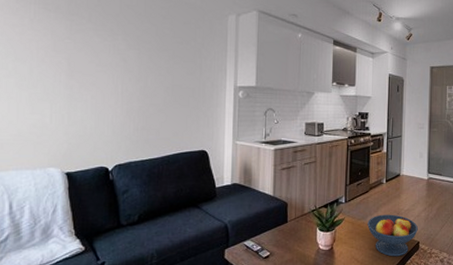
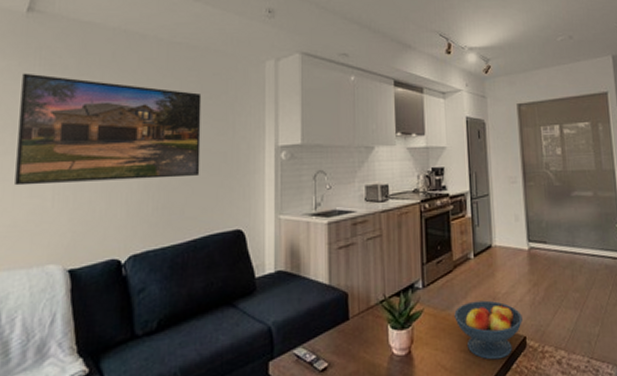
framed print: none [18,9,174,106] -> present [15,73,202,186]

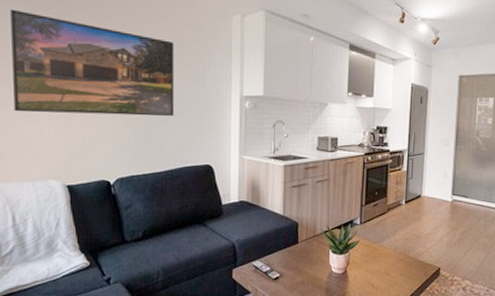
fruit bowl: present [454,300,522,360] -> none [384,238,439,283]

